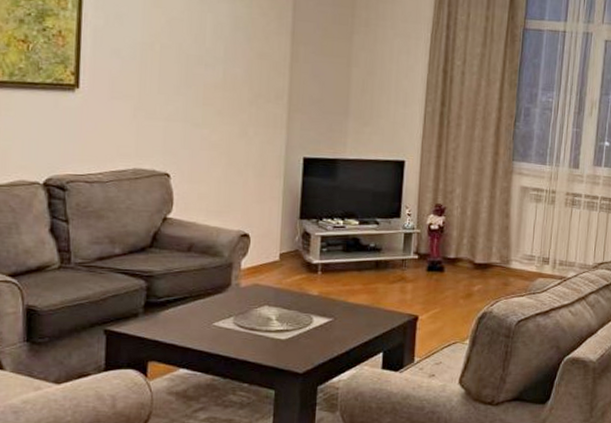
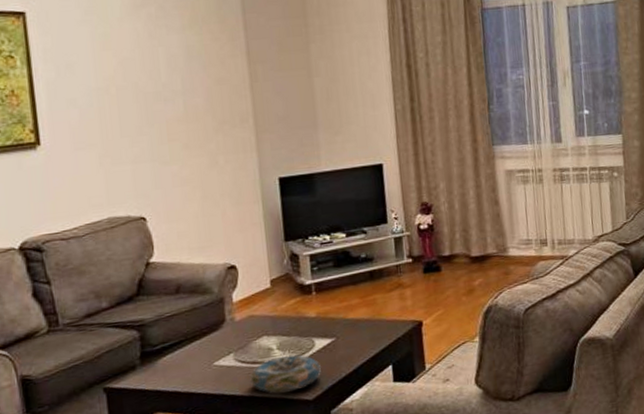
decorative bowl: none [246,327,315,362] -> present [250,355,321,393]

